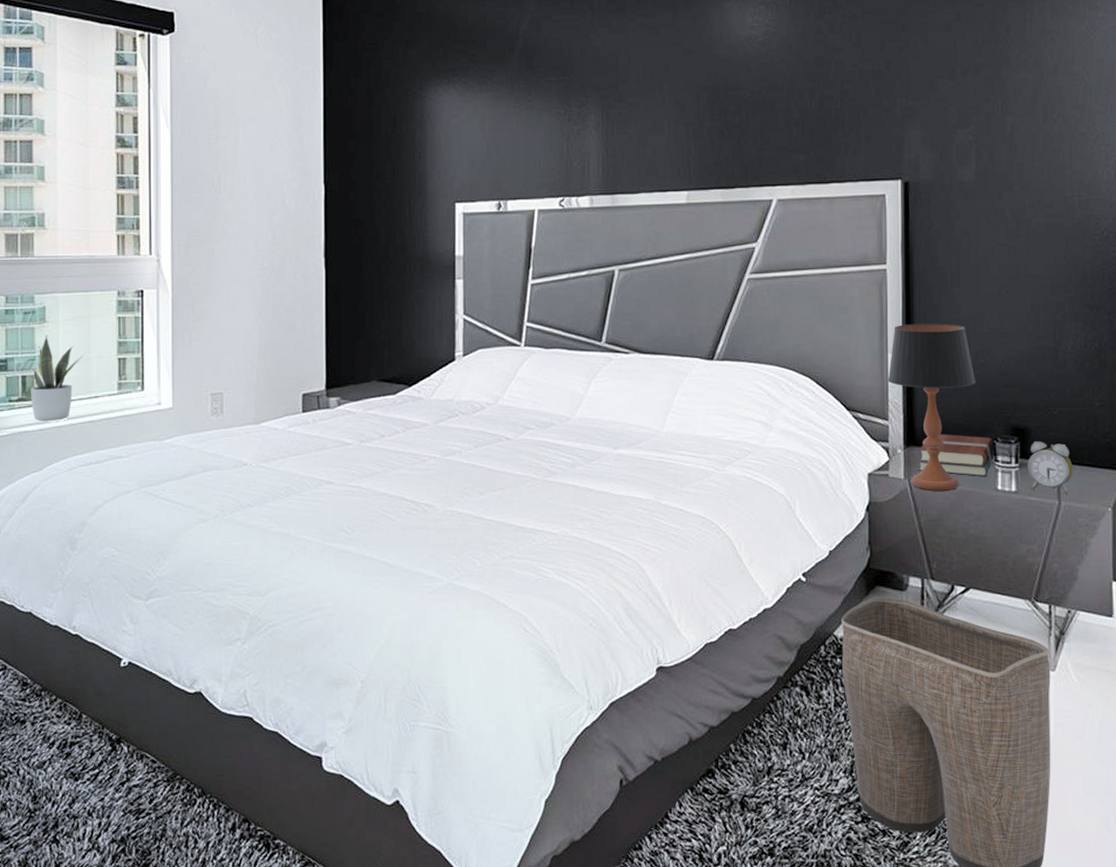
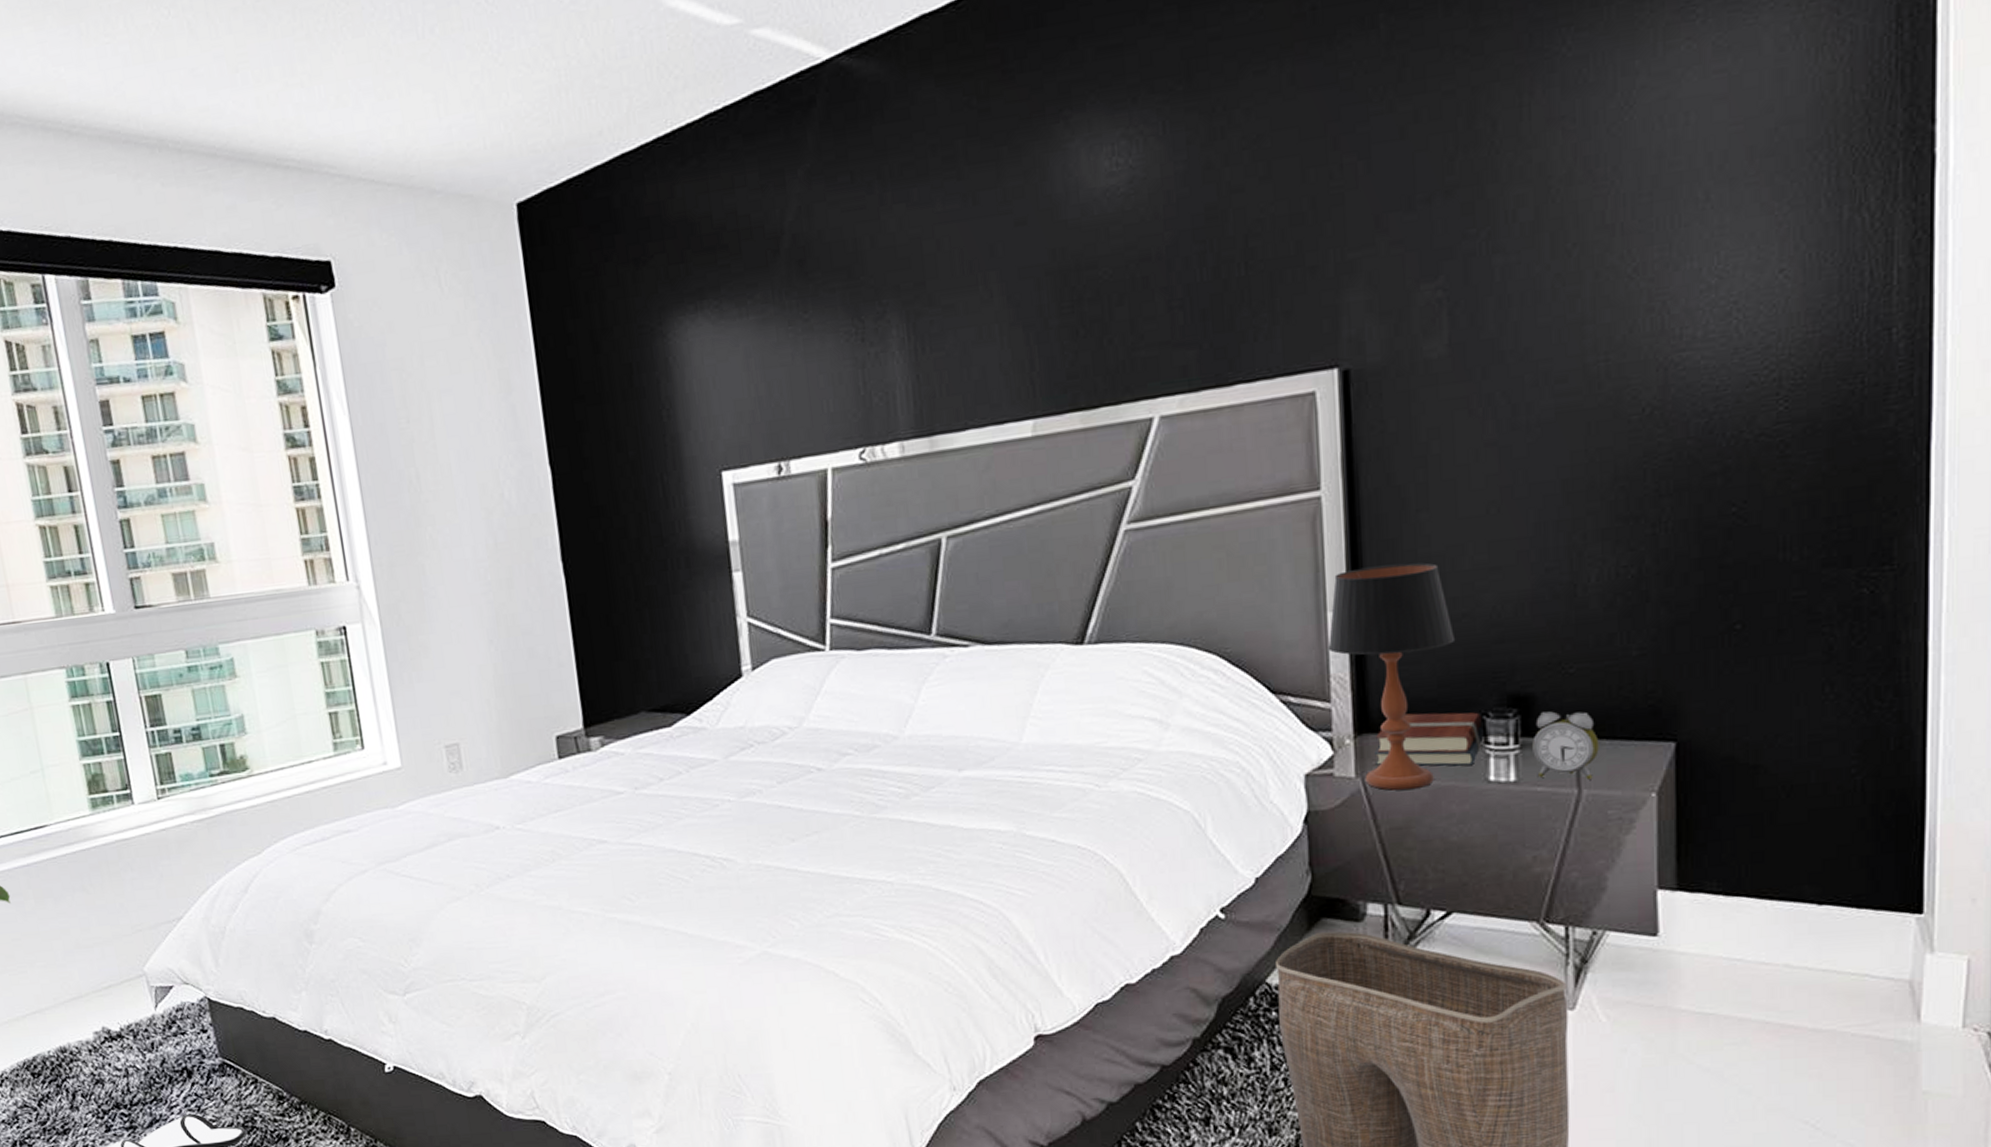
potted plant: present [30,335,84,421] -> none [228,692,288,797]

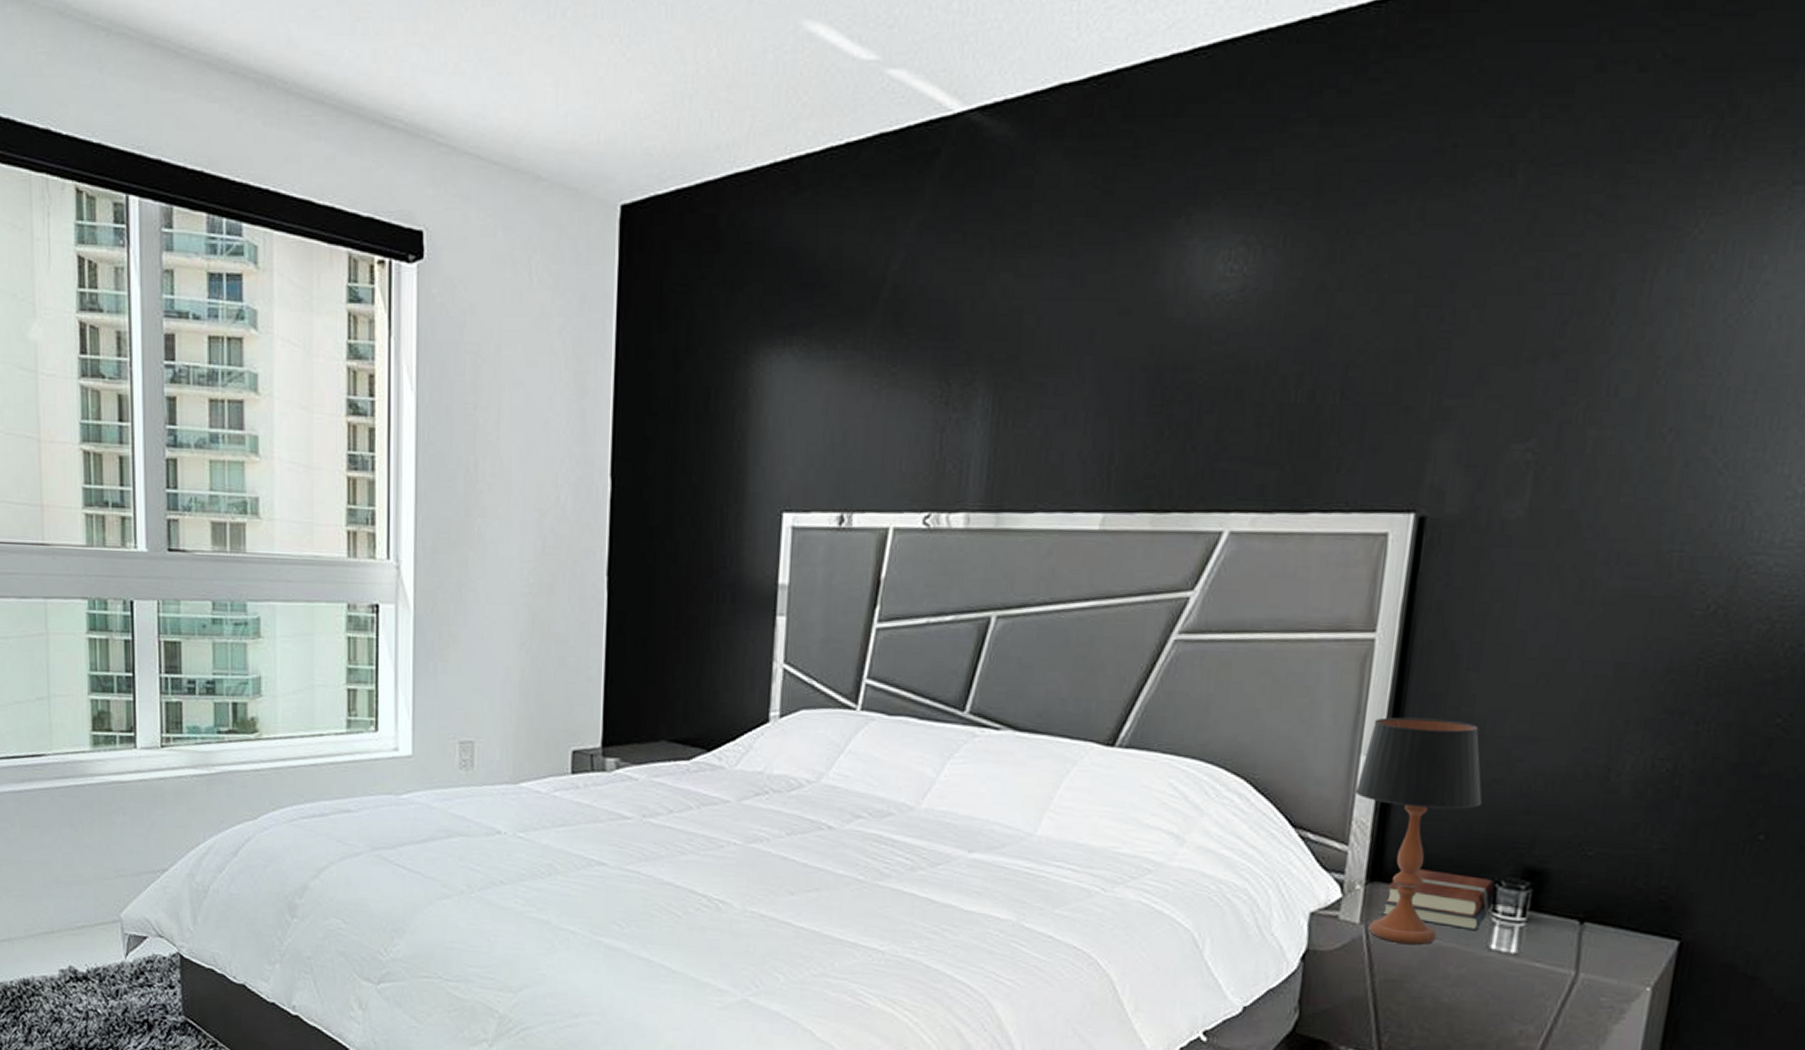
alarm clock: present [1532,711,1599,780] -> none [1538,890,1605,964]

